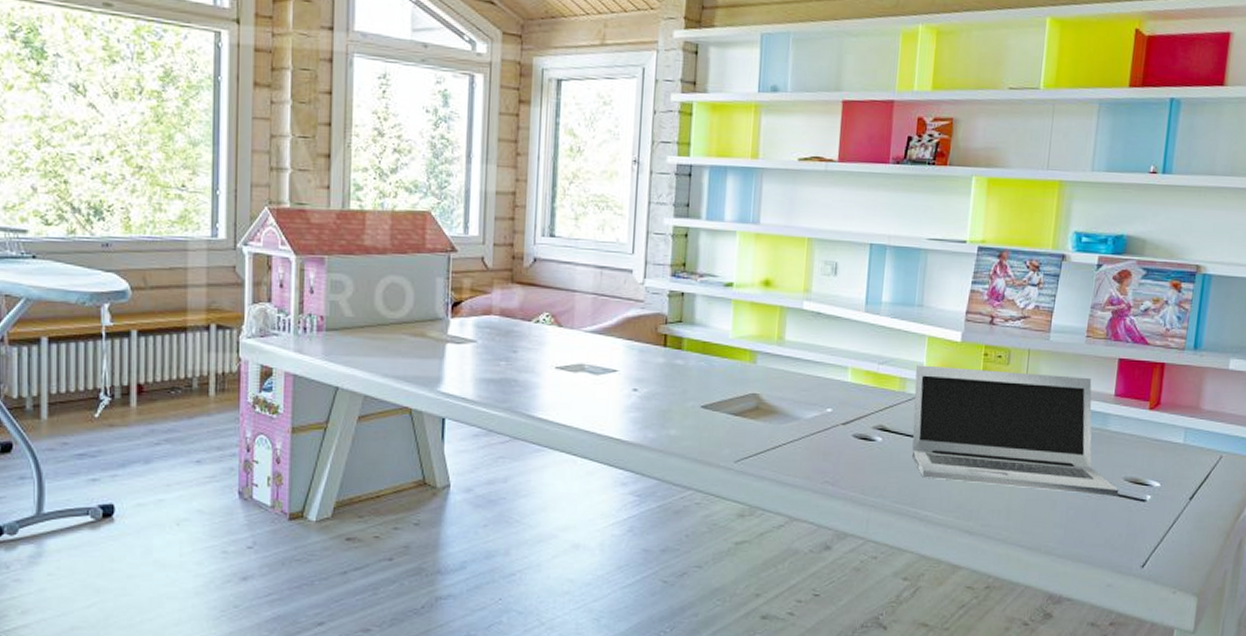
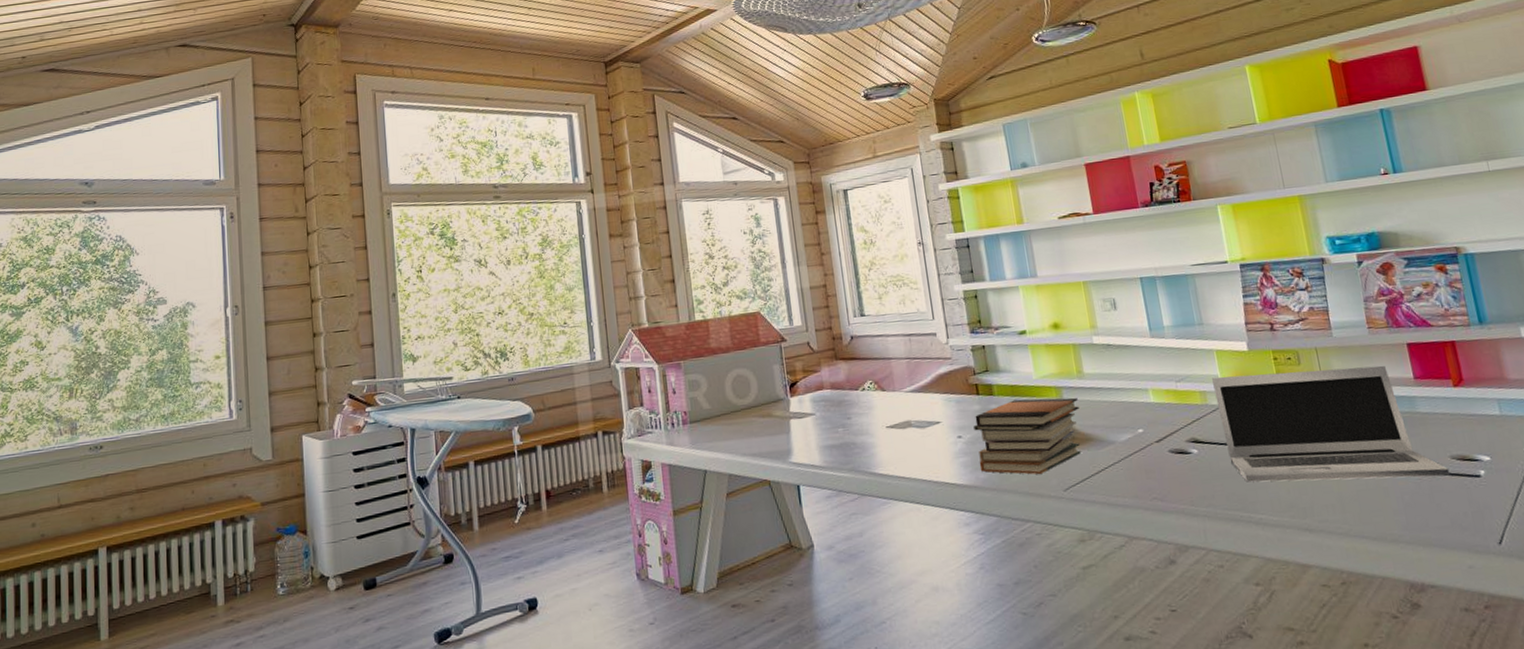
book stack: none [650,358,772,442] -> present [974,397,1081,475]

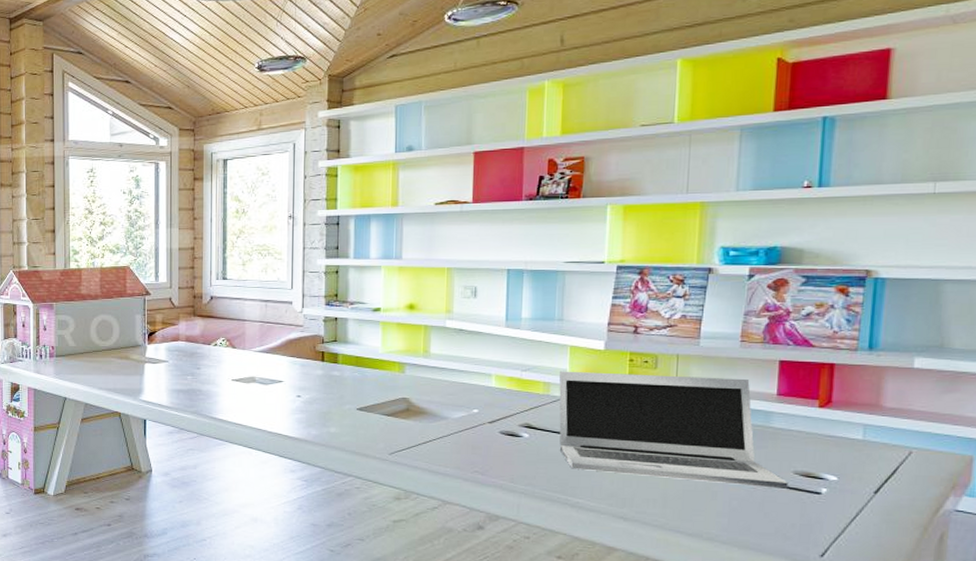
book stack: present [974,397,1081,475] -> none [313,369,419,438]

